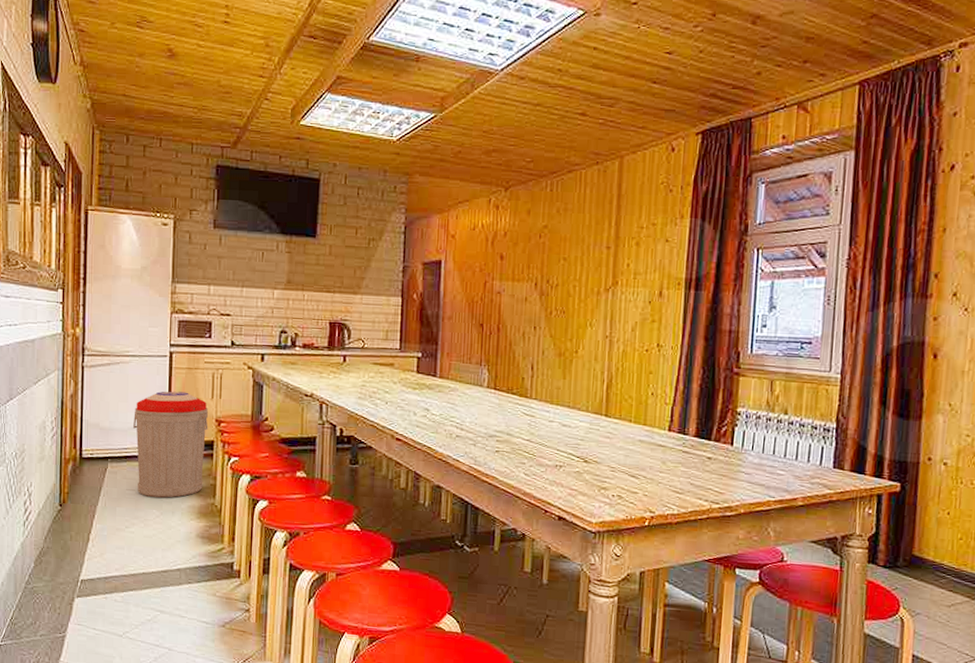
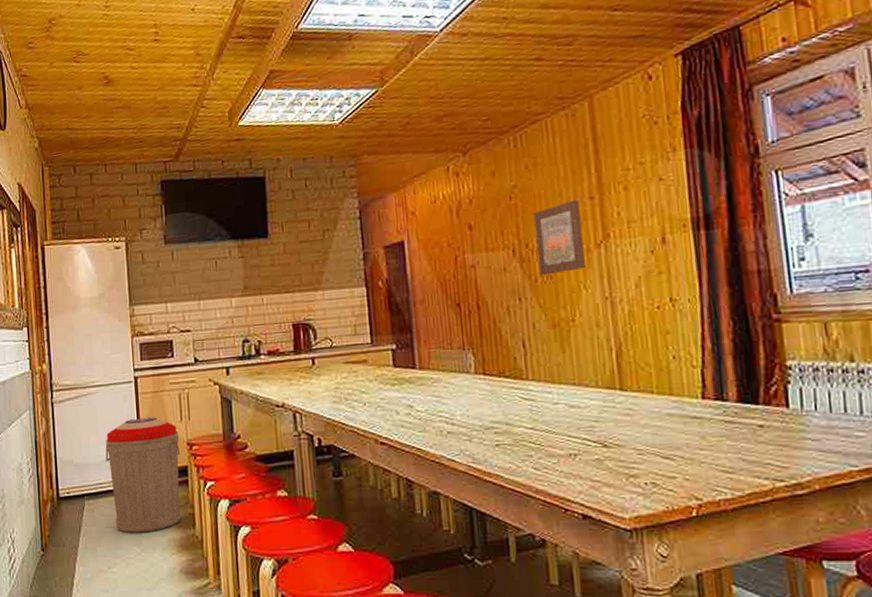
wall art: none [554,247,598,310] -> present [533,200,585,276]

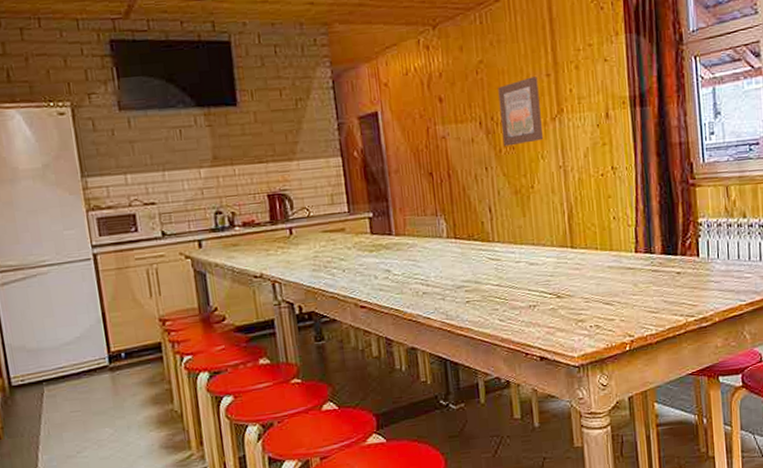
trash can: present [105,417,182,533] -> none [64,294,158,416]

